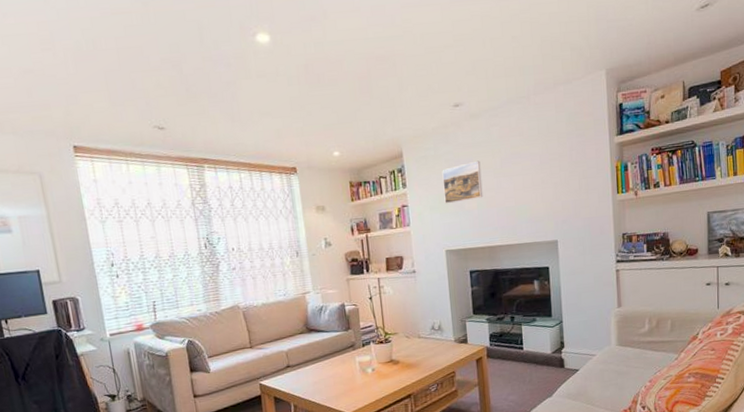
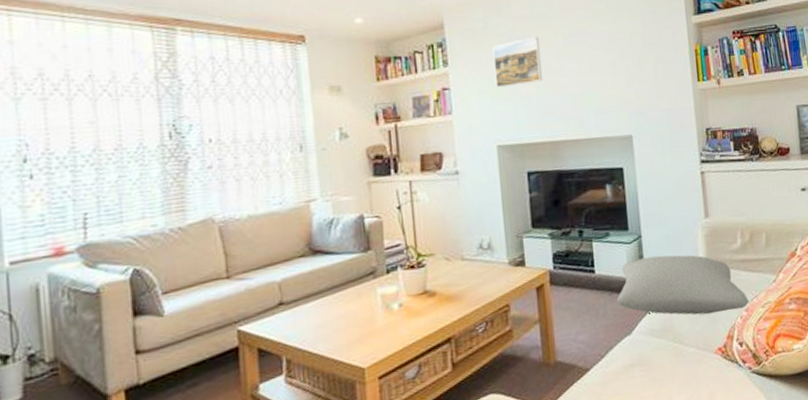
cushion: none [541,336,653,384] -> present [617,255,749,315]

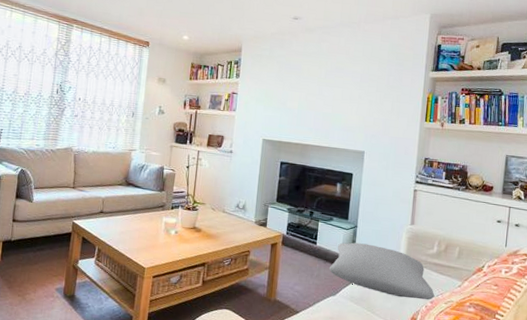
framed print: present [492,36,543,88] -> none [270,67,308,100]

